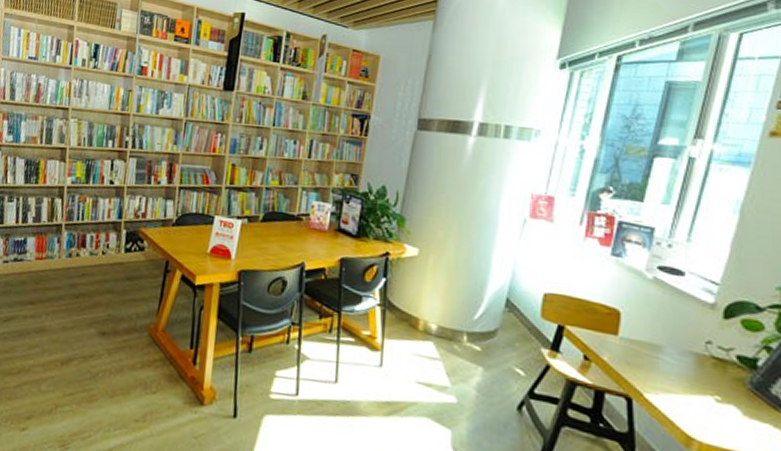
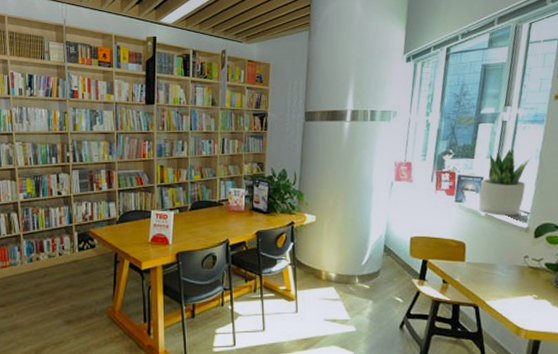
planter: none [644,195,728,285] -> present [478,149,532,216]

